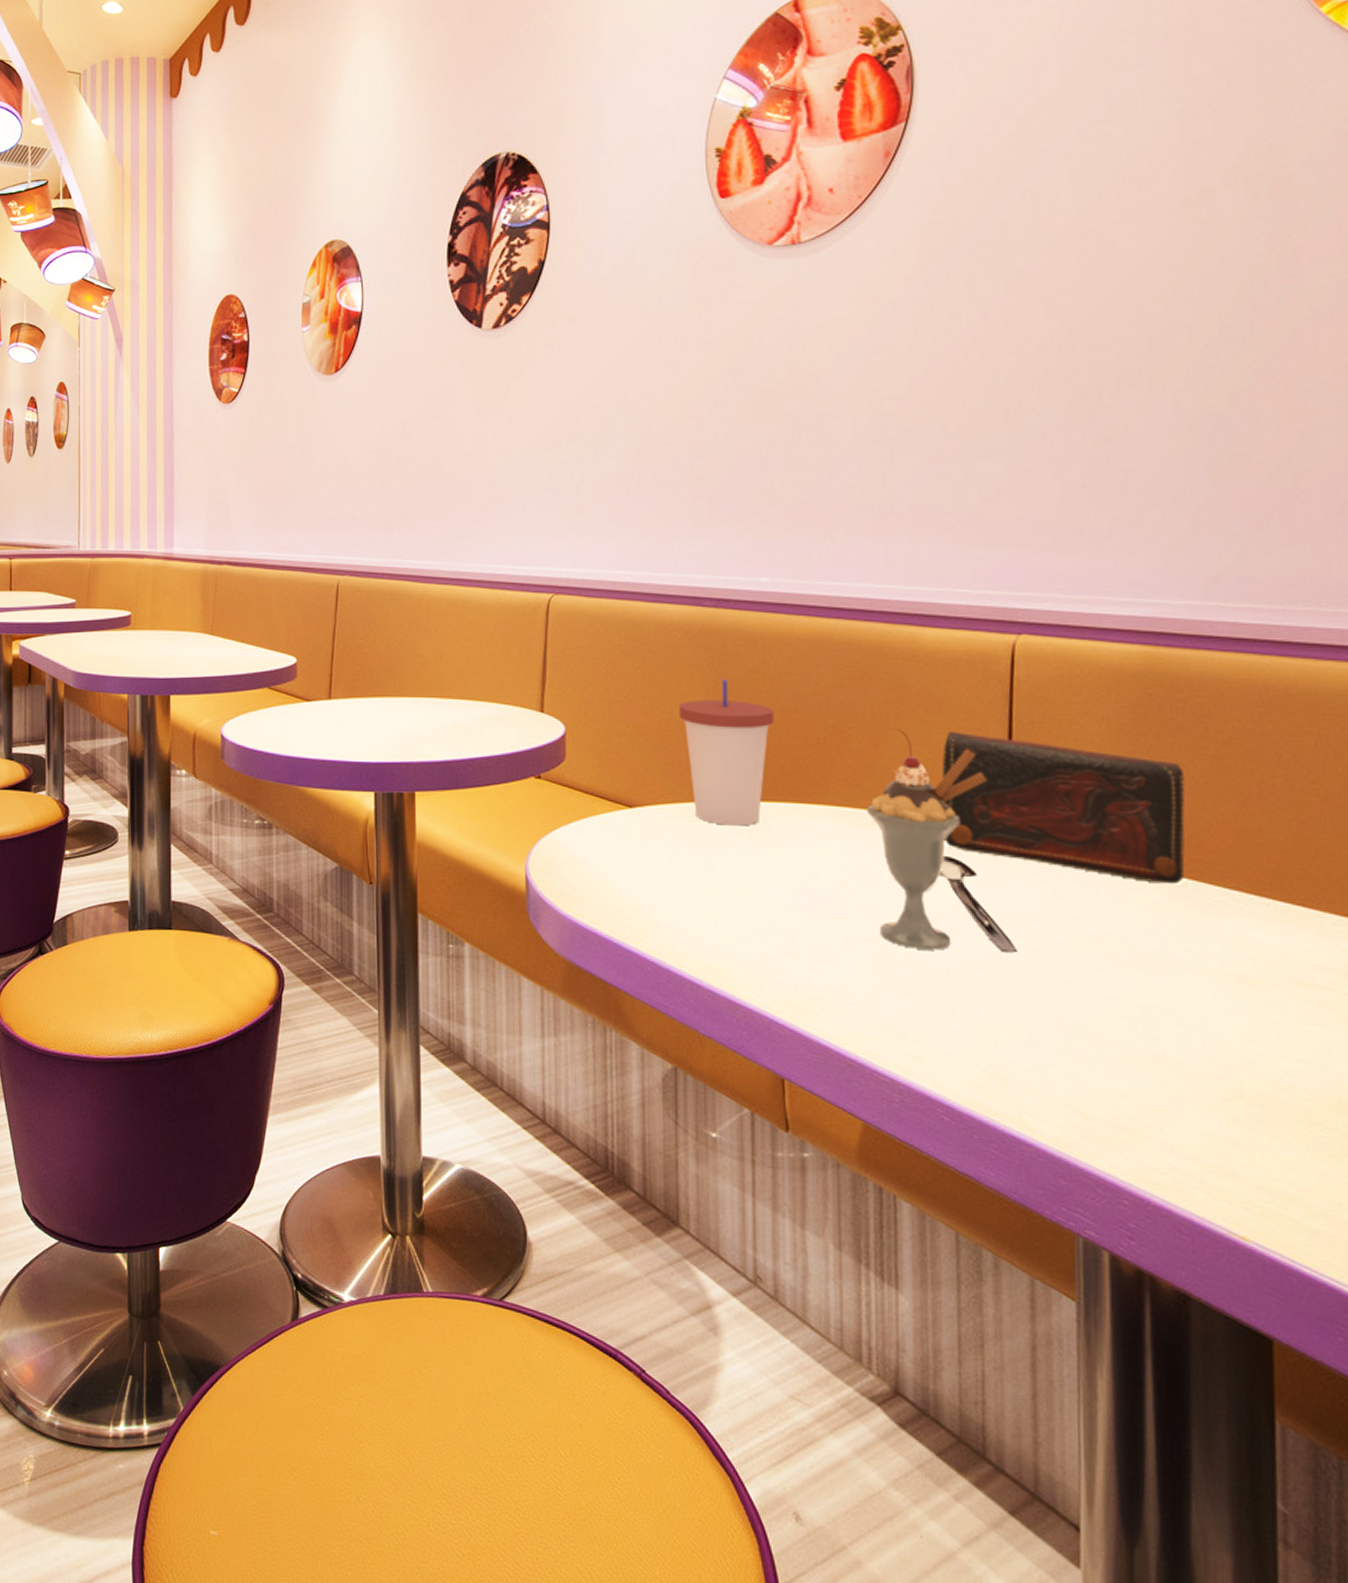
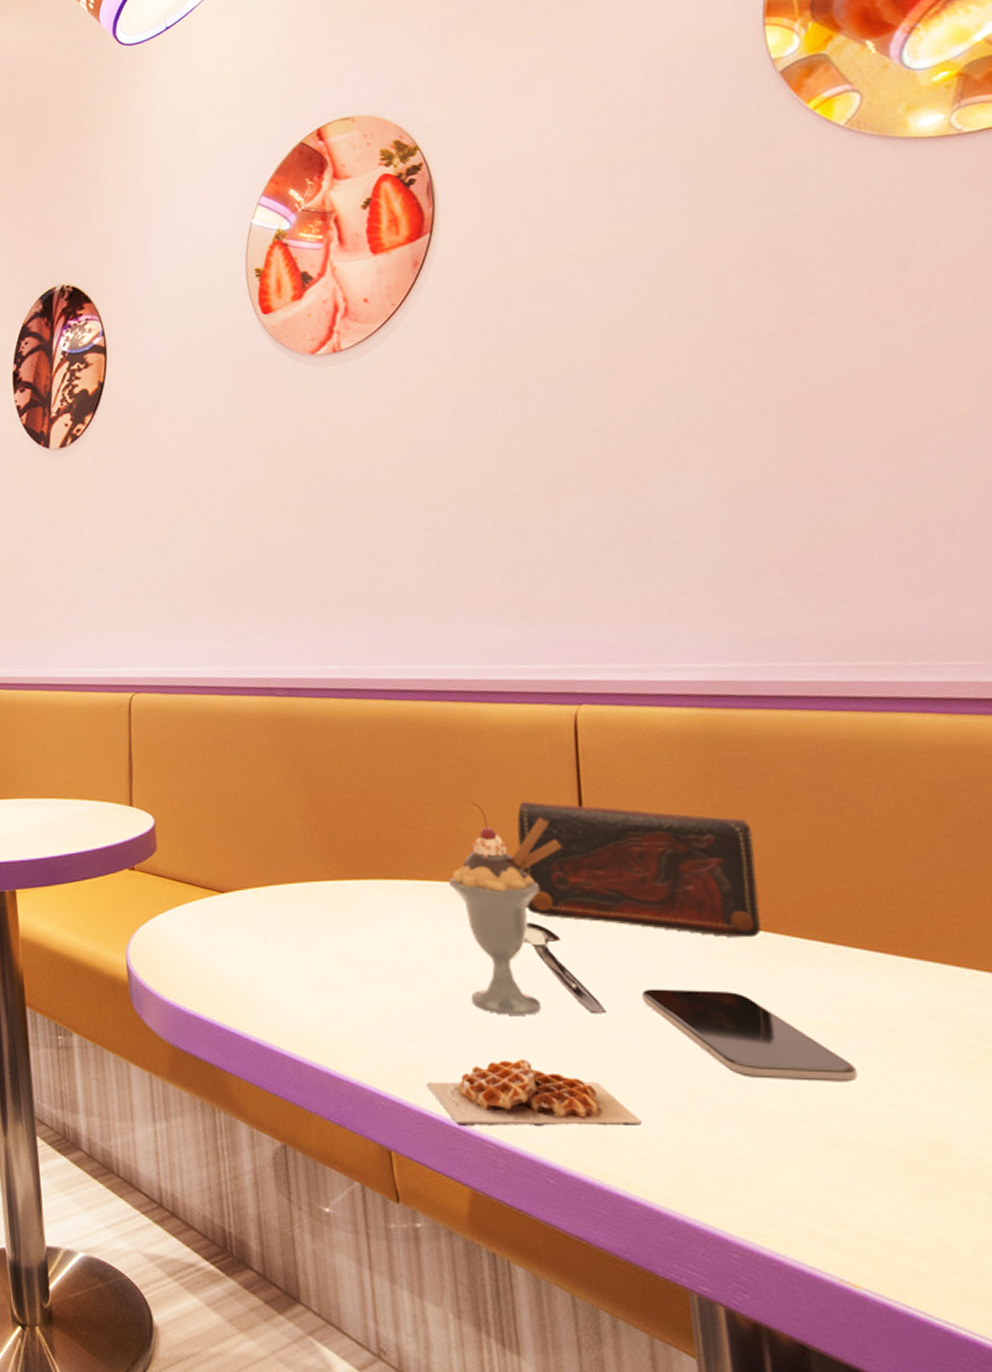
cup: present [680,679,774,826] -> none [261,764,353,905]
waffle: none [825,994,1043,1069] -> present [425,1059,642,1127]
smartphone: none [1055,930,1268,1036] -> present [642,989,858,1082]

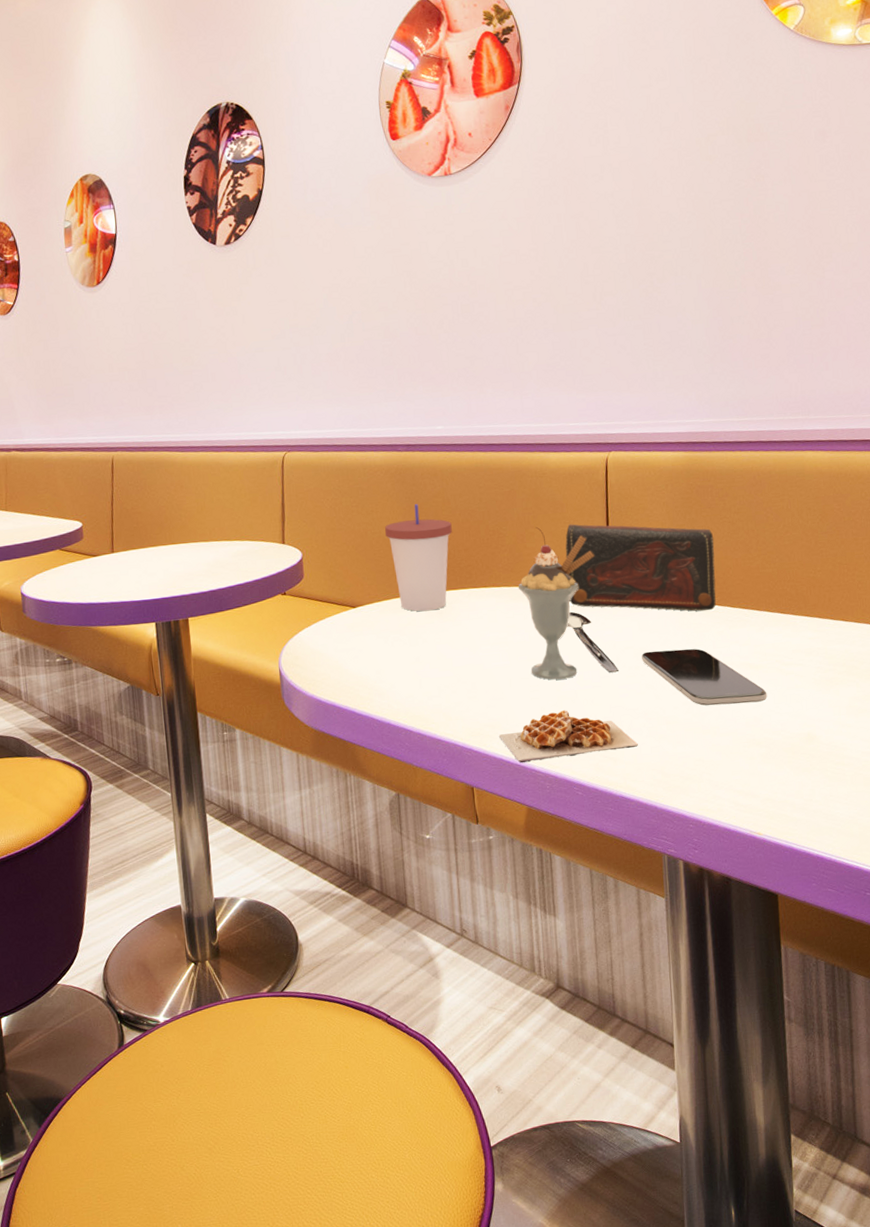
cup: none [261,764,353,905] -> present [385,504,452,612]

